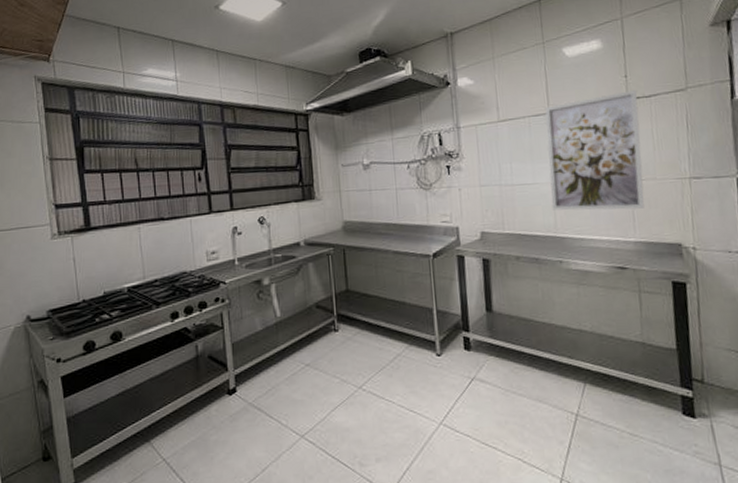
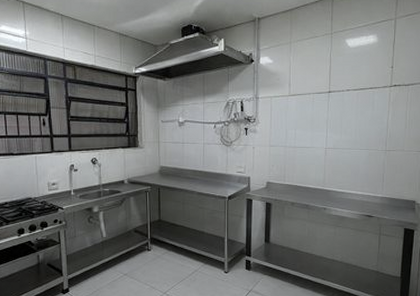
wall art: present [545,90,644,211] -> none [323,79,399,172]

